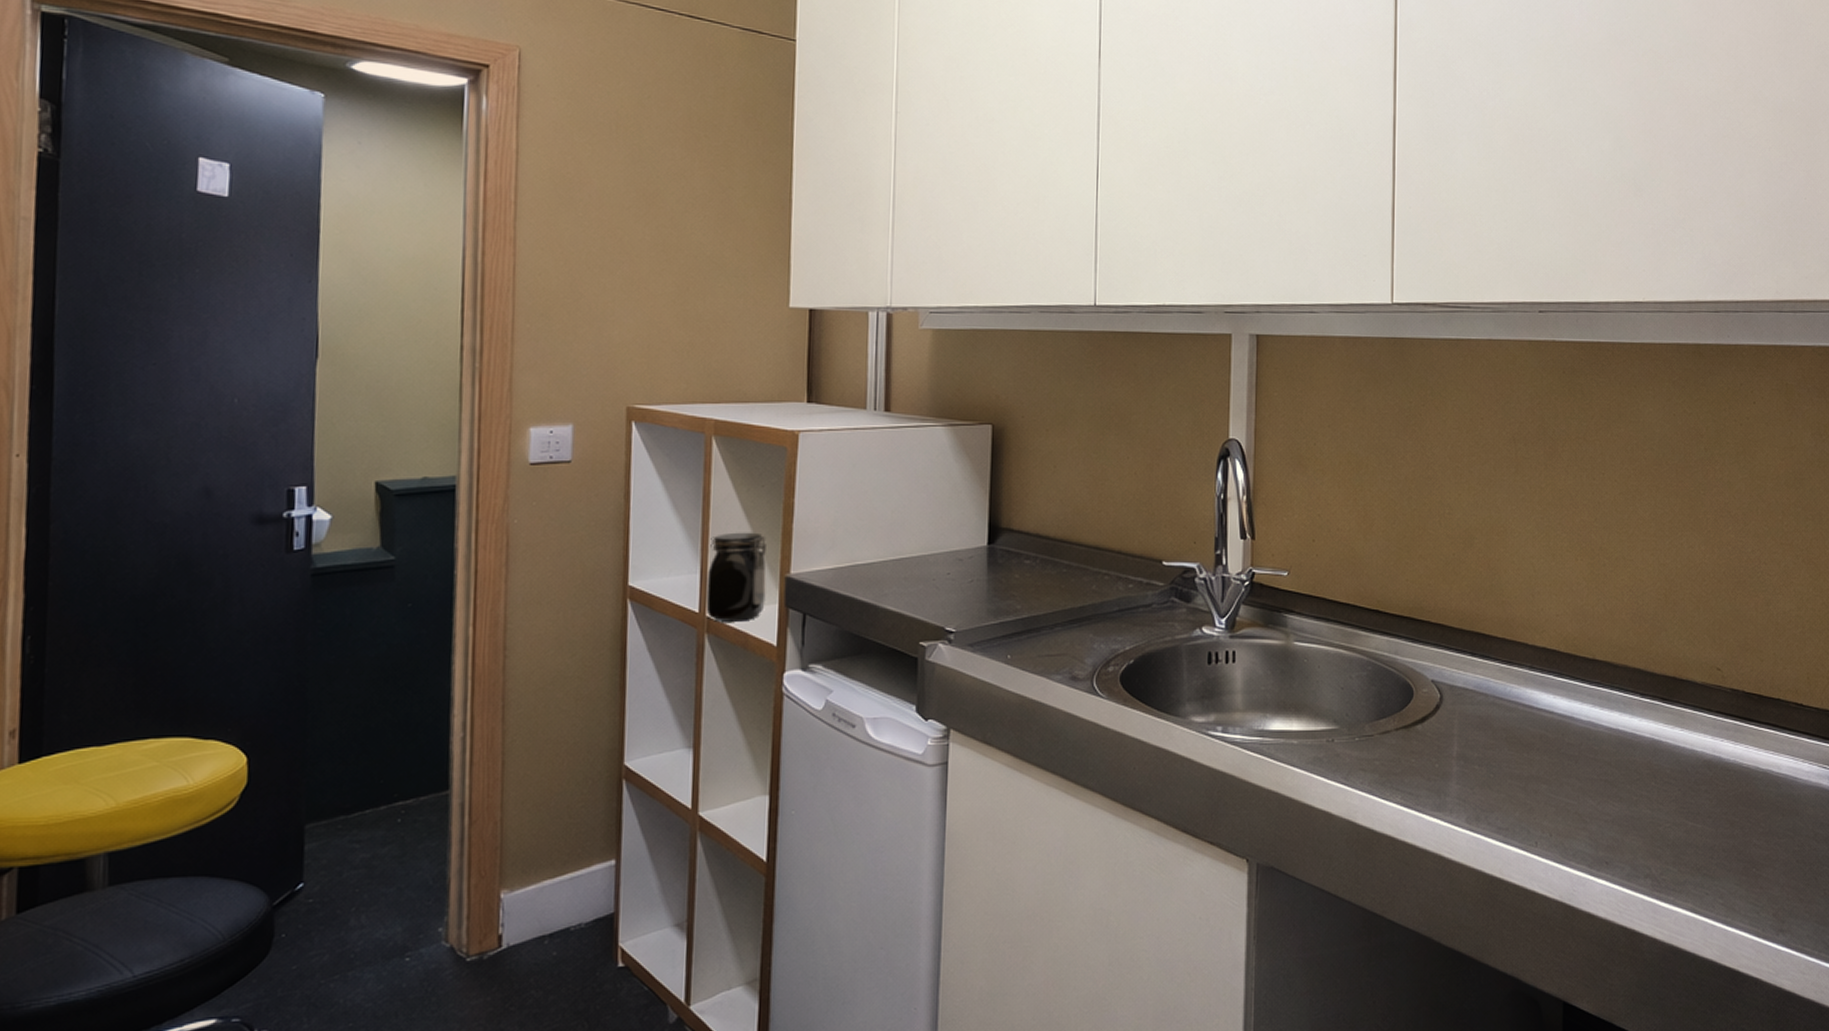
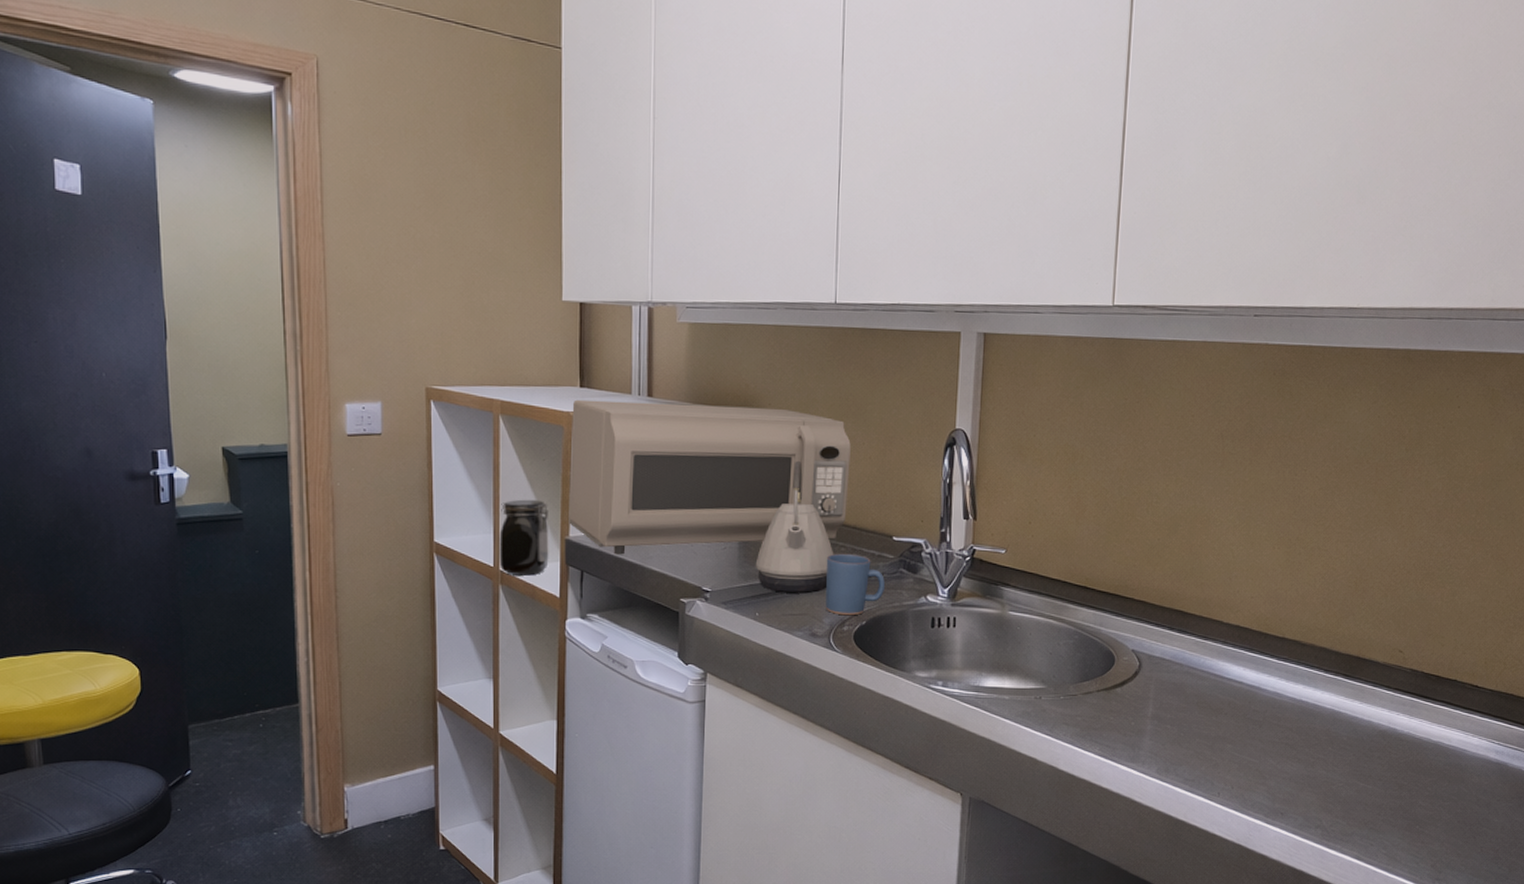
microwave: none [790,416,1114,593] -> present [569,399,851,555]
kettle: none [1006,478,1097,631] -> present [755,460,834,594]
mug: none [1087,582,1156,654] -> present [825,553,886,616]

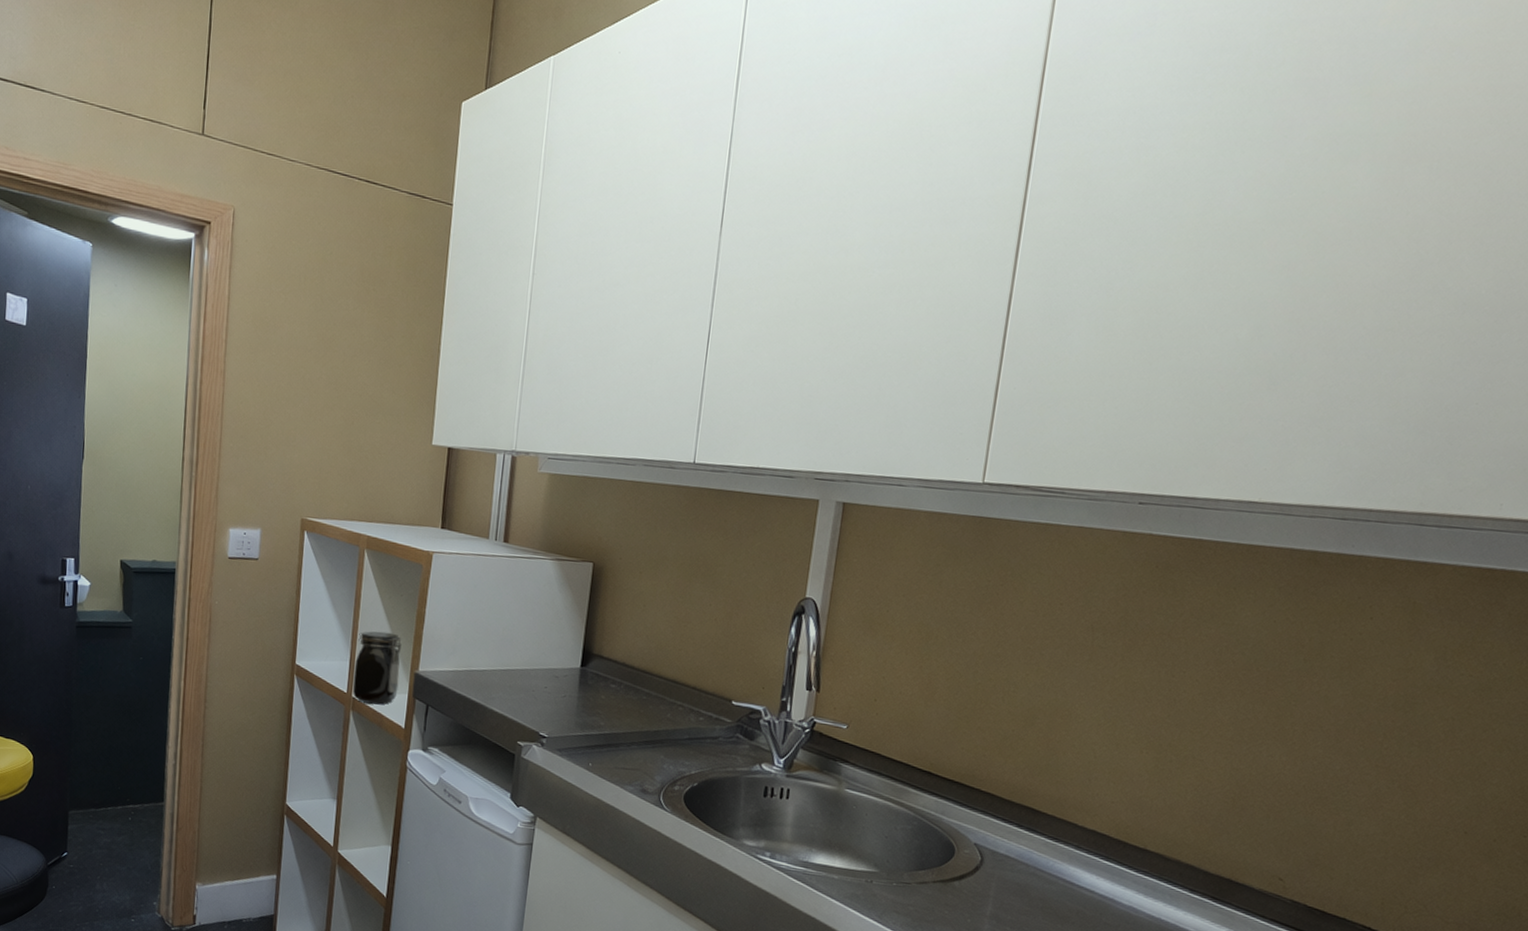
microwave: present [569,399,851,555] -> none [419,540,698,697]
kettle: present [755,460,834,594] -> none [592,616,672,750]
mug: present [825,553,886,616] -> none [658,712,721,776]

